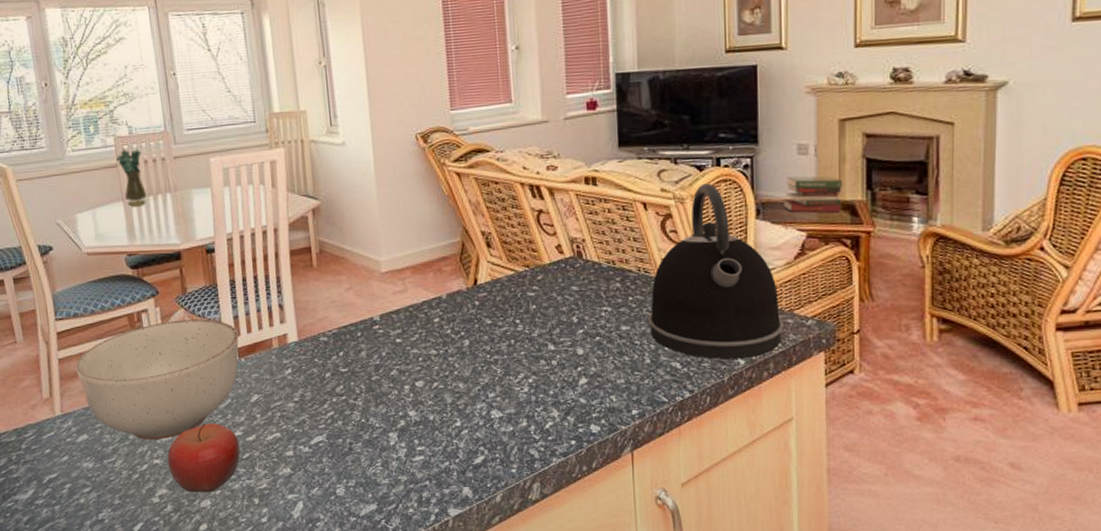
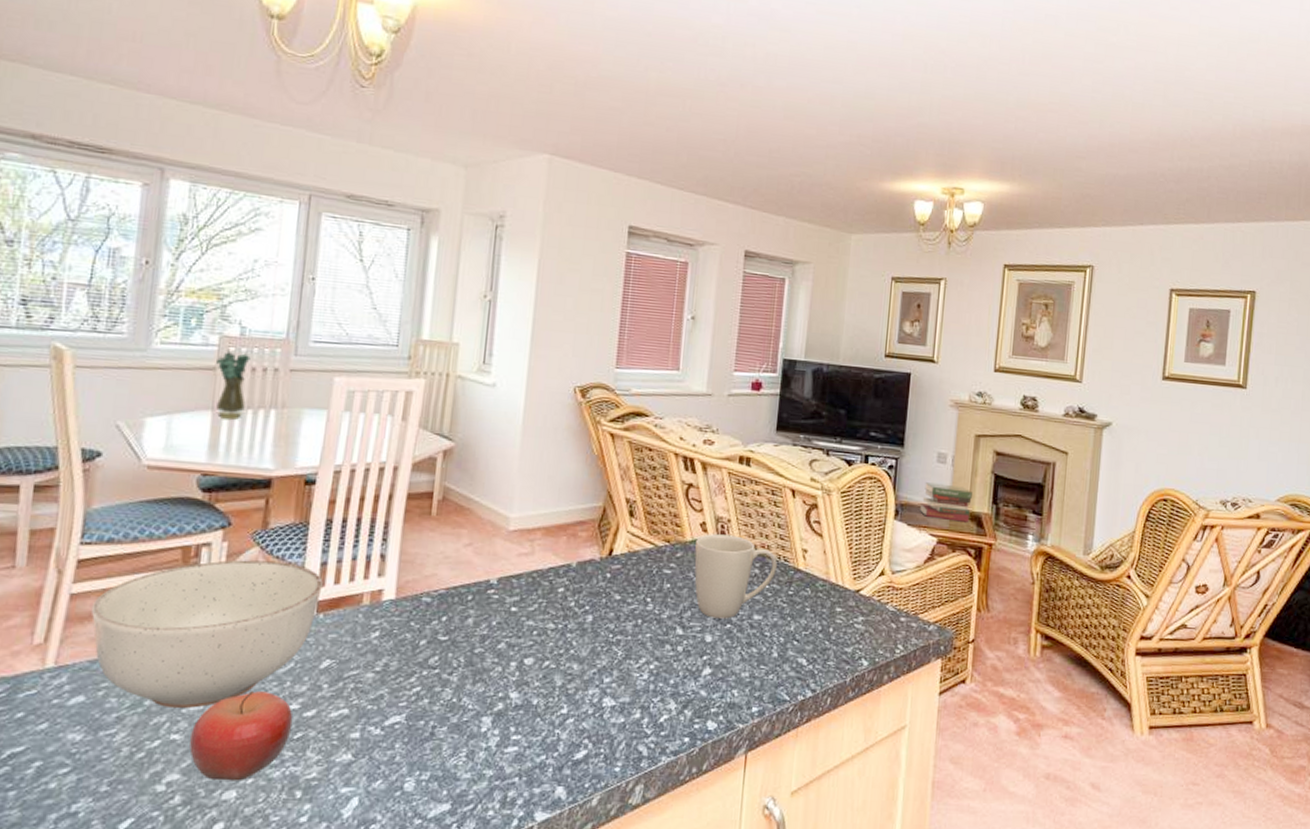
mug: none [554,253,638,333] -> present [694,534,777,619]
kettle: present [648,183,783,359] -> none [781,478,908,660]

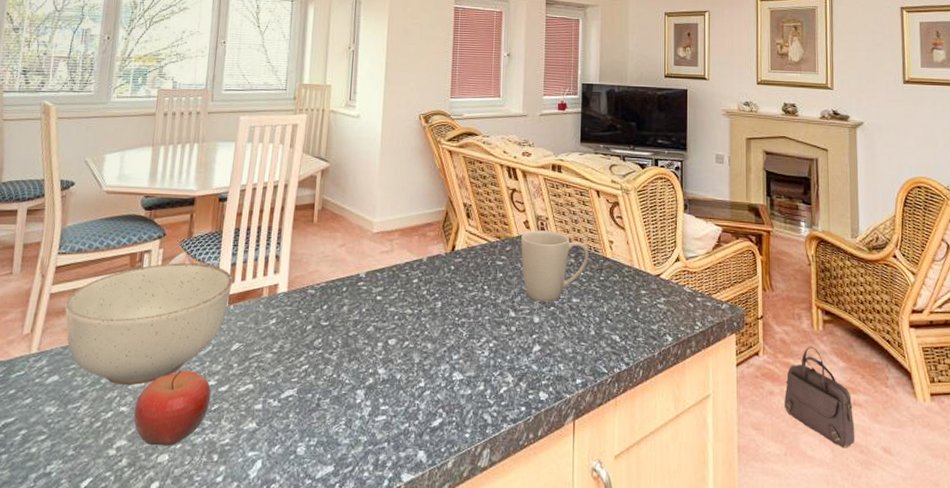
vase: present [216,348,251,421] -> none [155,99,180,154]
books: present [920,482,972,522] -> none [705,180,749,213]
handbag: none [989,673,1064,784] -> present [784,346,855,448]

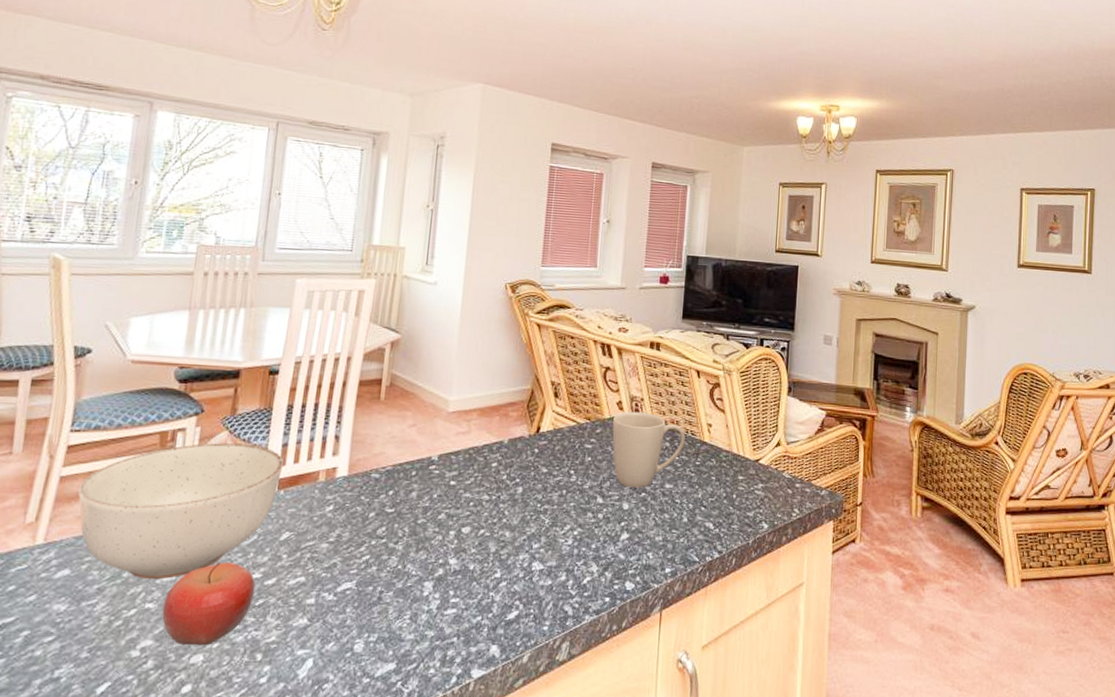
handbag: present [784,346,855,448] -> none [878,533,946,634]

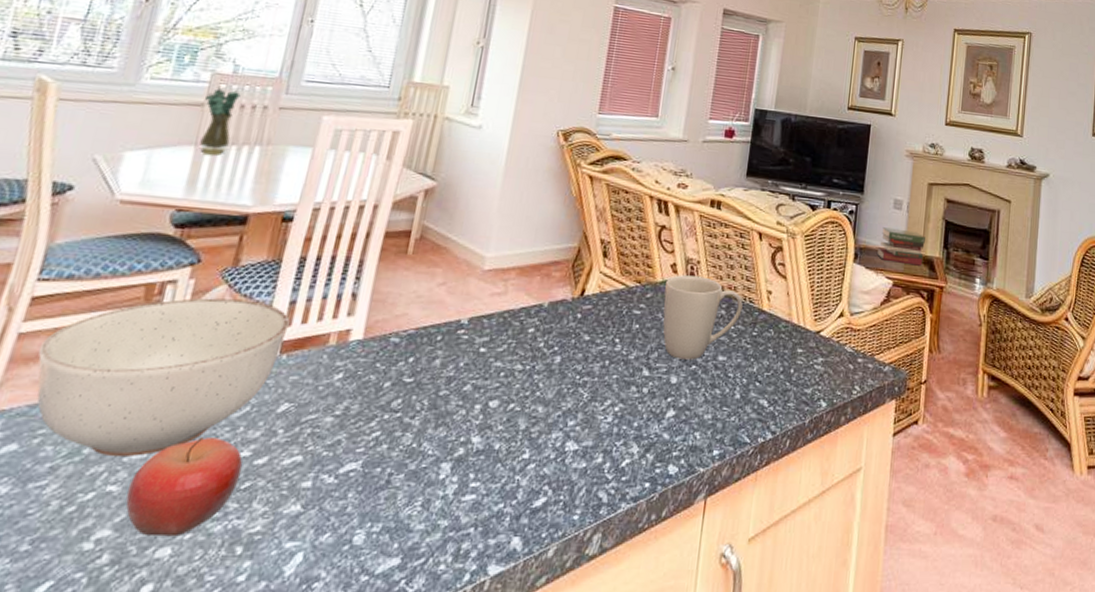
vase: none [193,256,224,319] -> present [199,85,241,157]
books: none [810,362,856,397] -> present [877,227,925,266]

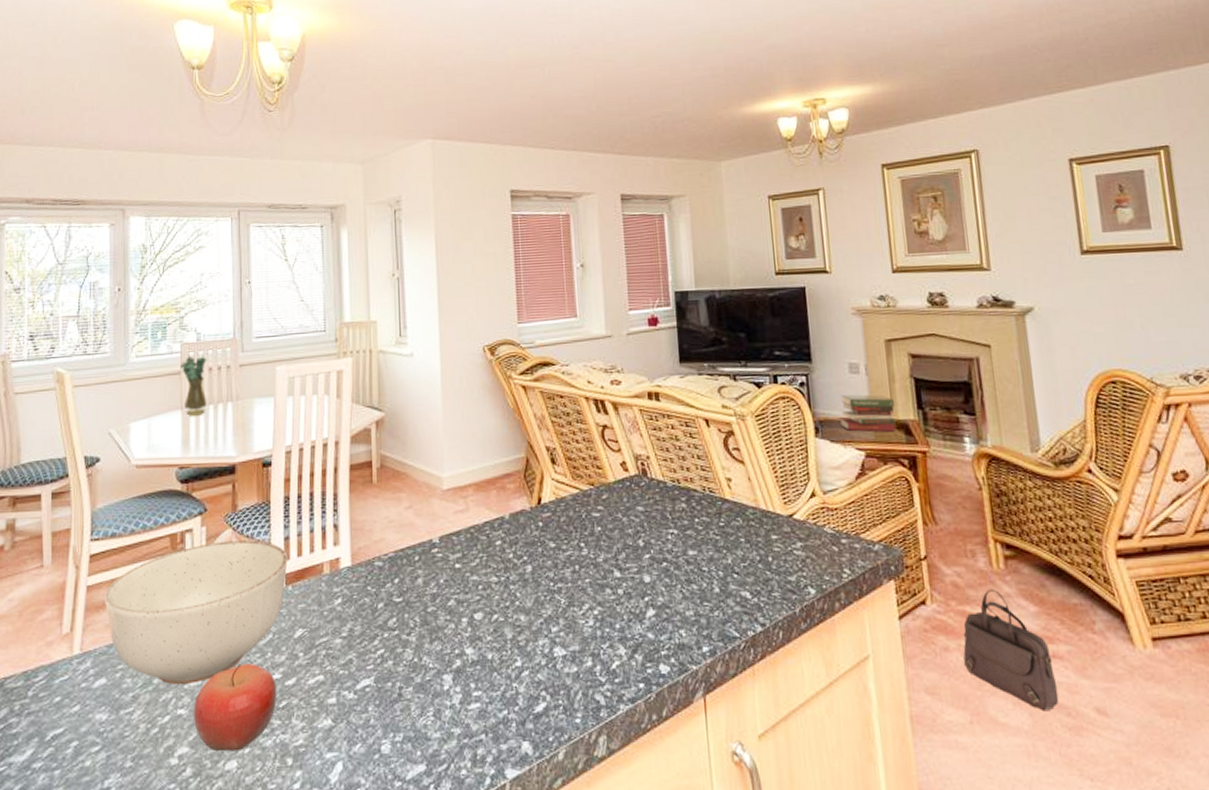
mug: present [662,275,743,360] -> none [619,471,704,558]
handbag: none [939,414,1010,526] -> present [963,588,1059,712]

